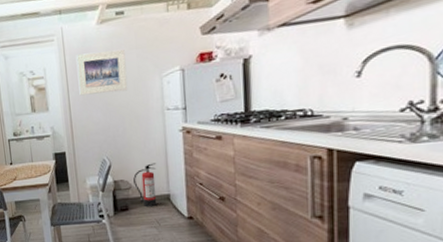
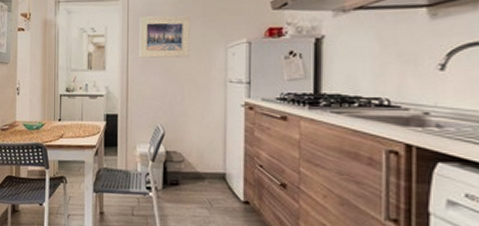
fire extinguisher: present [133,163,157,207] -> none [187,137,214,185]

